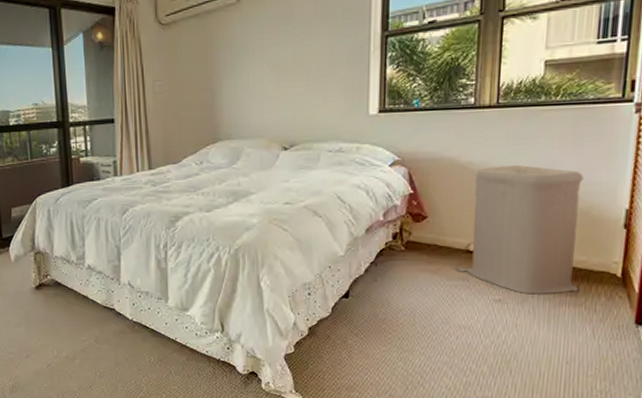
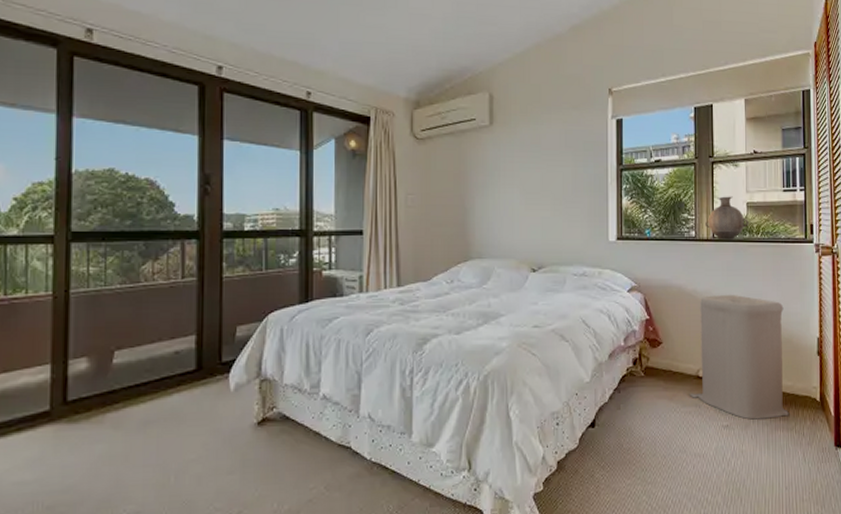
vase: none [488,54,546,105] -> present [705,196,749,240]

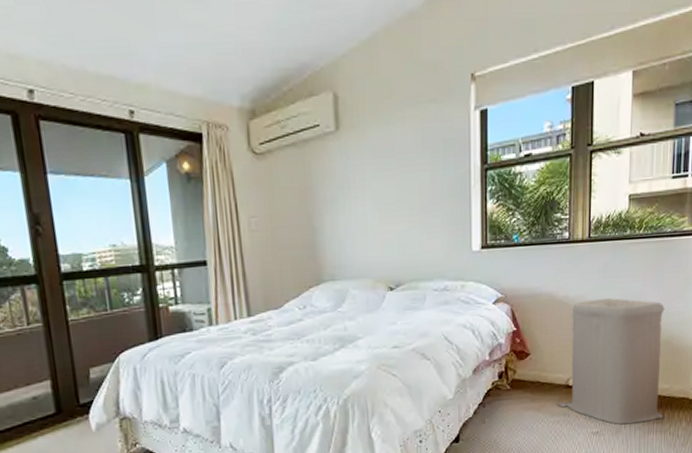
vase: present [705,196,749,240] -> none [581,189,630,239]

